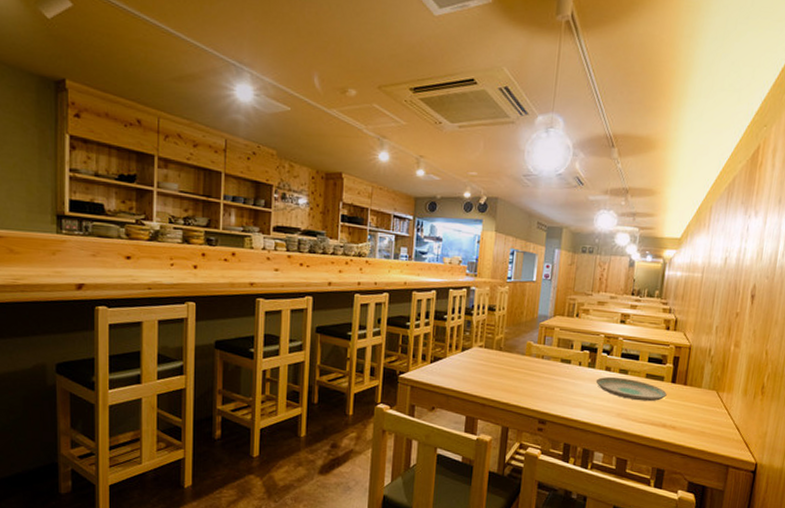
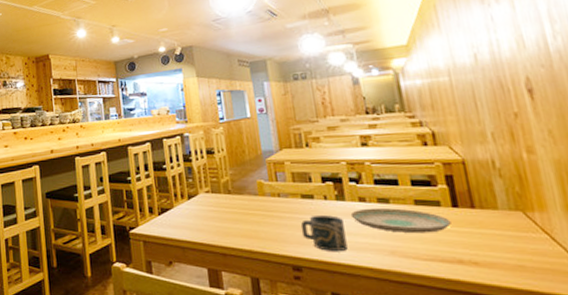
cup: none [553,378,589,410] -> present [300,215,348,251]

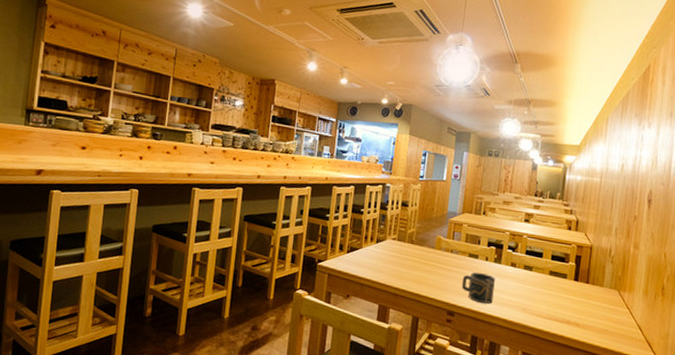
plate: present [350,208,451,234] -> none [501,272,570,298]

